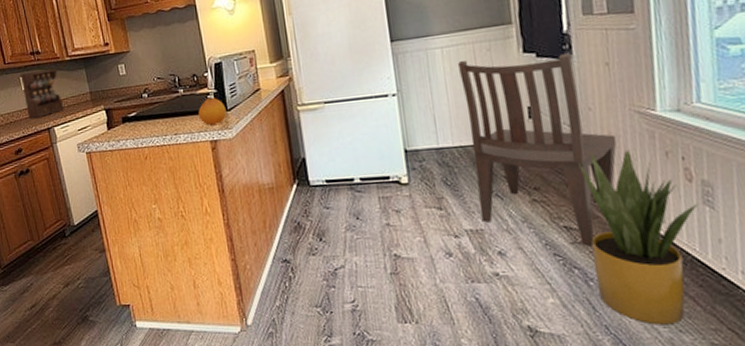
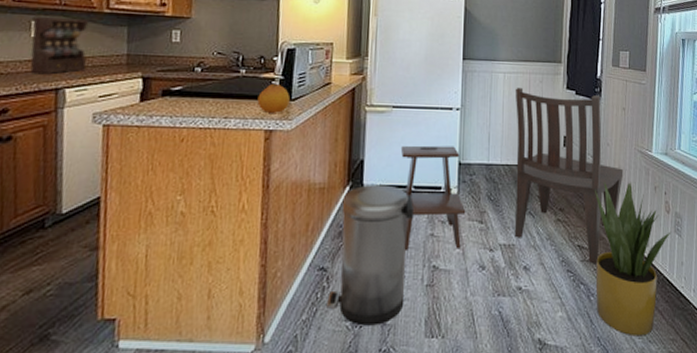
pedal bin: none [292,179,371,312] -> present [327,185,414,326]
step stool: none [339,134,422,241] -> present [400,145,466,250]

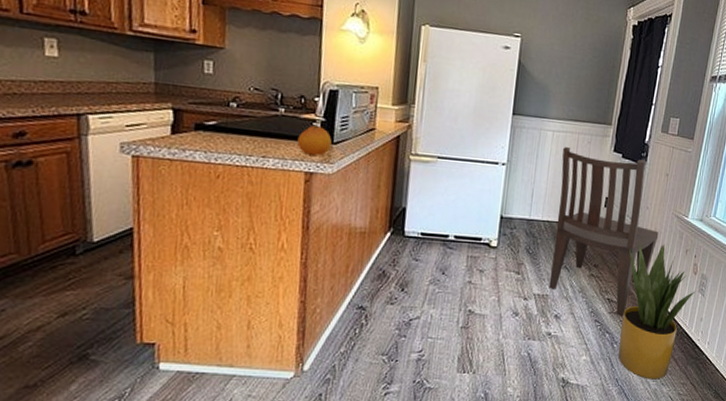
spice rack: present [30,17,88,75] -> none [45,33,110,99]
pedal bin: present [327,185,414,326] -> none [364,232,454,360]
step stool: present [400,145,466,250] -> none [442,197,505,297]

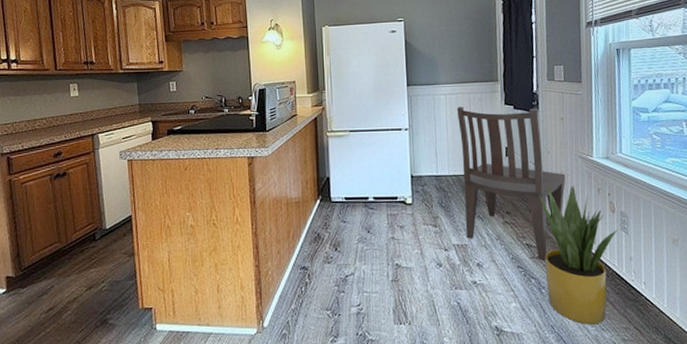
fruit: present [297,125,332,156] -> none [240,118,265,143]

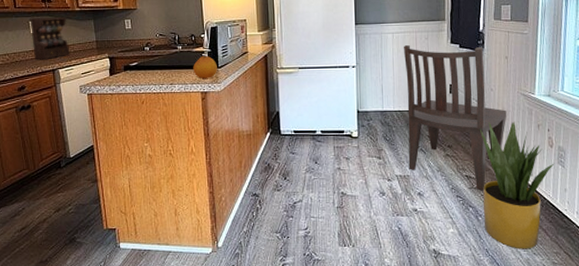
spice rack: none [70,80,111,125] -> present [30,17,69,60]
fruit: none [240,118,265,143] -> present [193,55,217,78]

